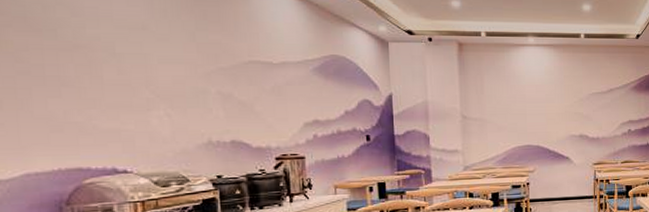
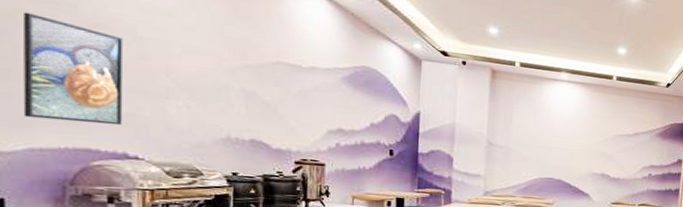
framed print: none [8,43,109,144] -> present [22,12,124,126]

